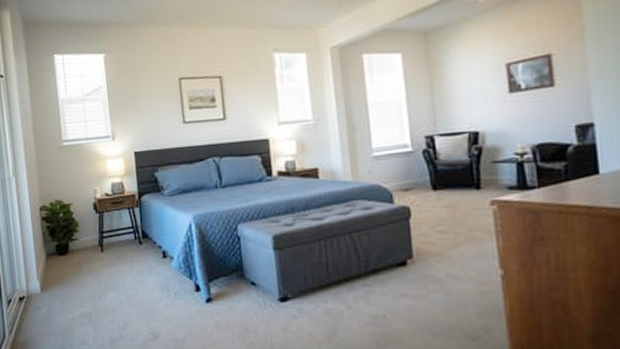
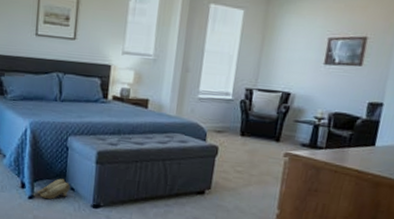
slippers: none [215,273,250,299] -> present [38,178,70,199]

